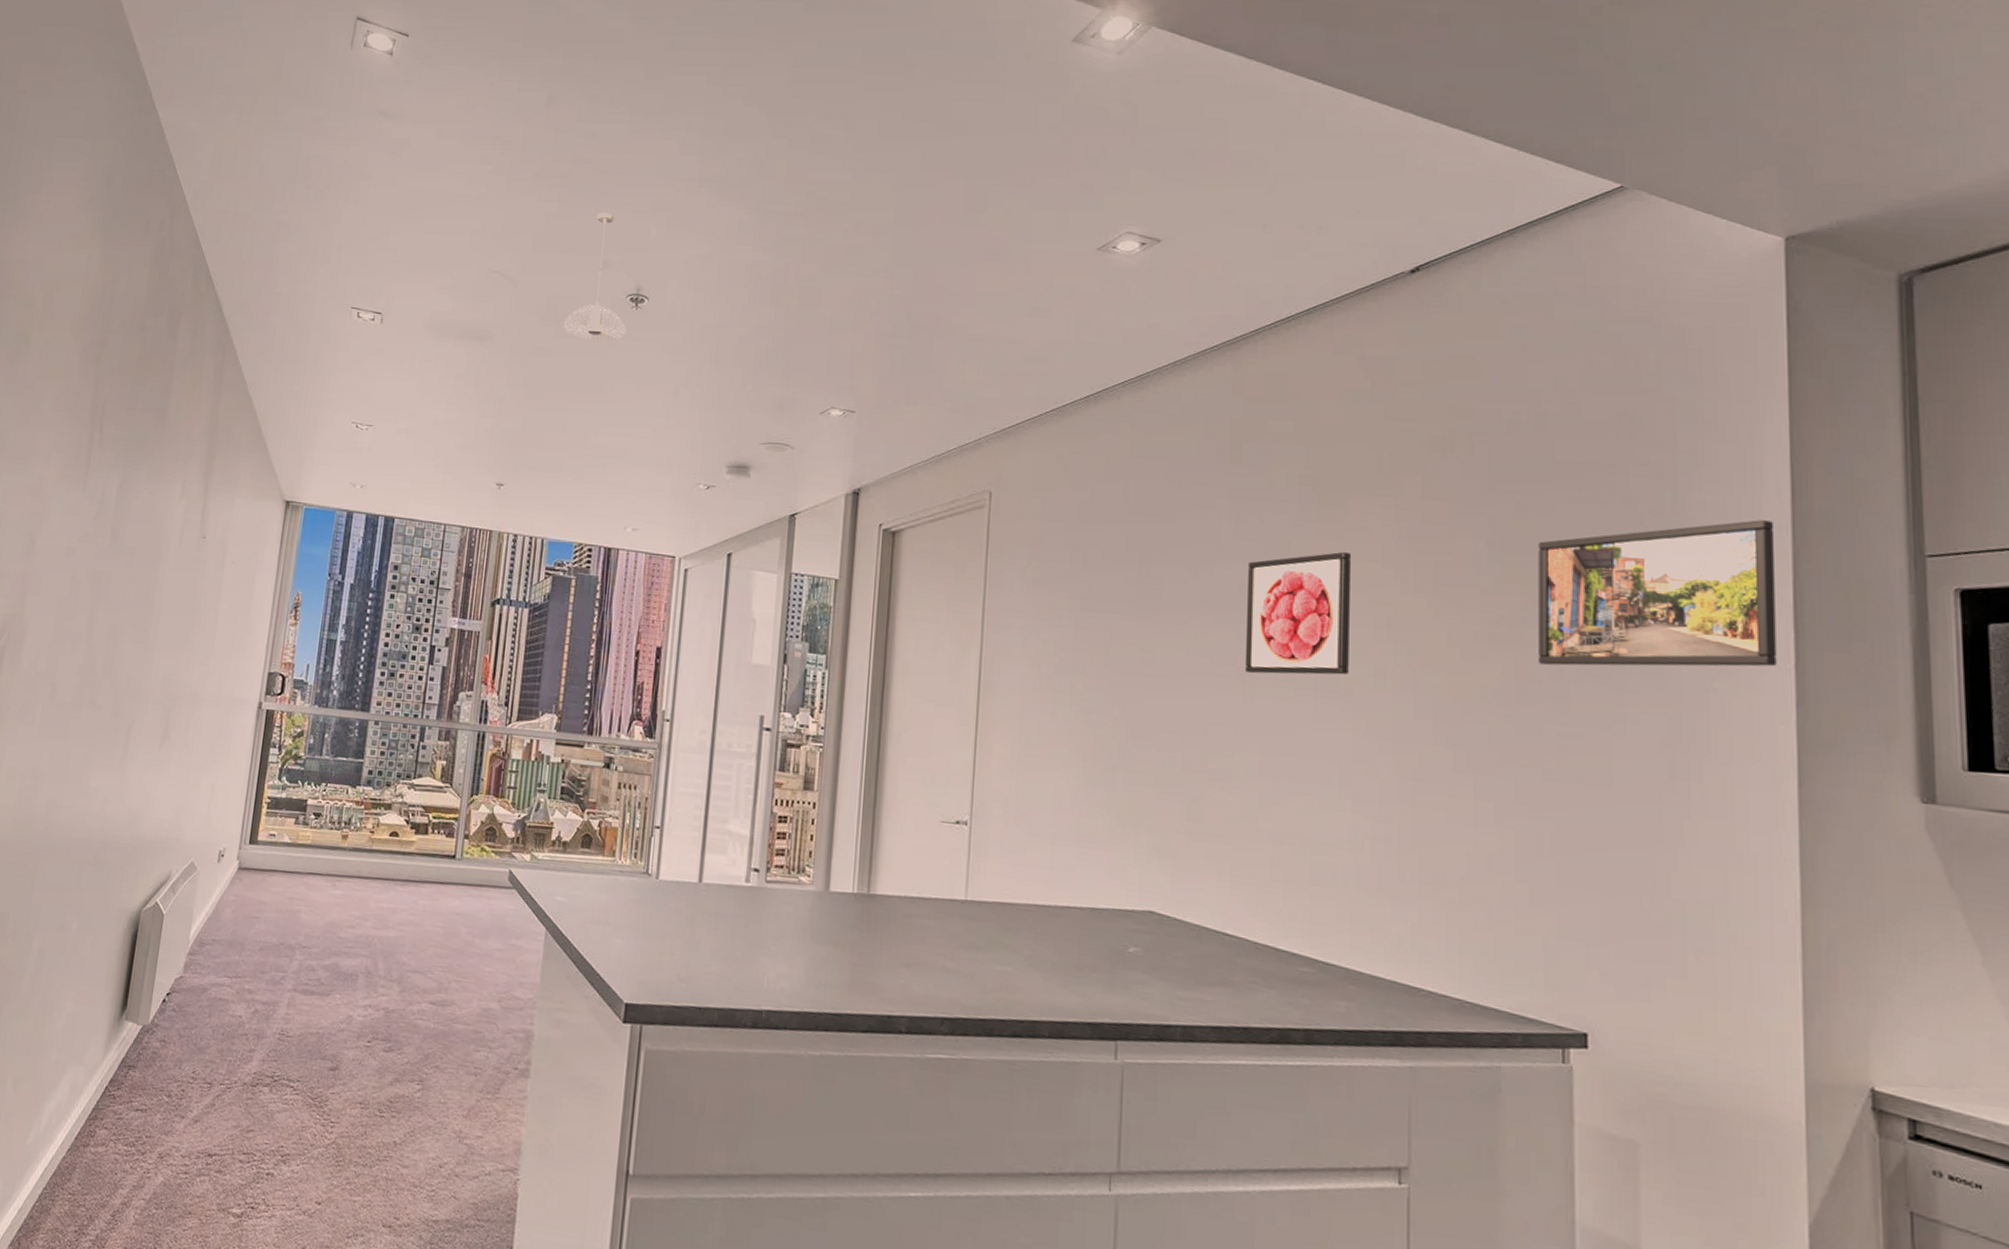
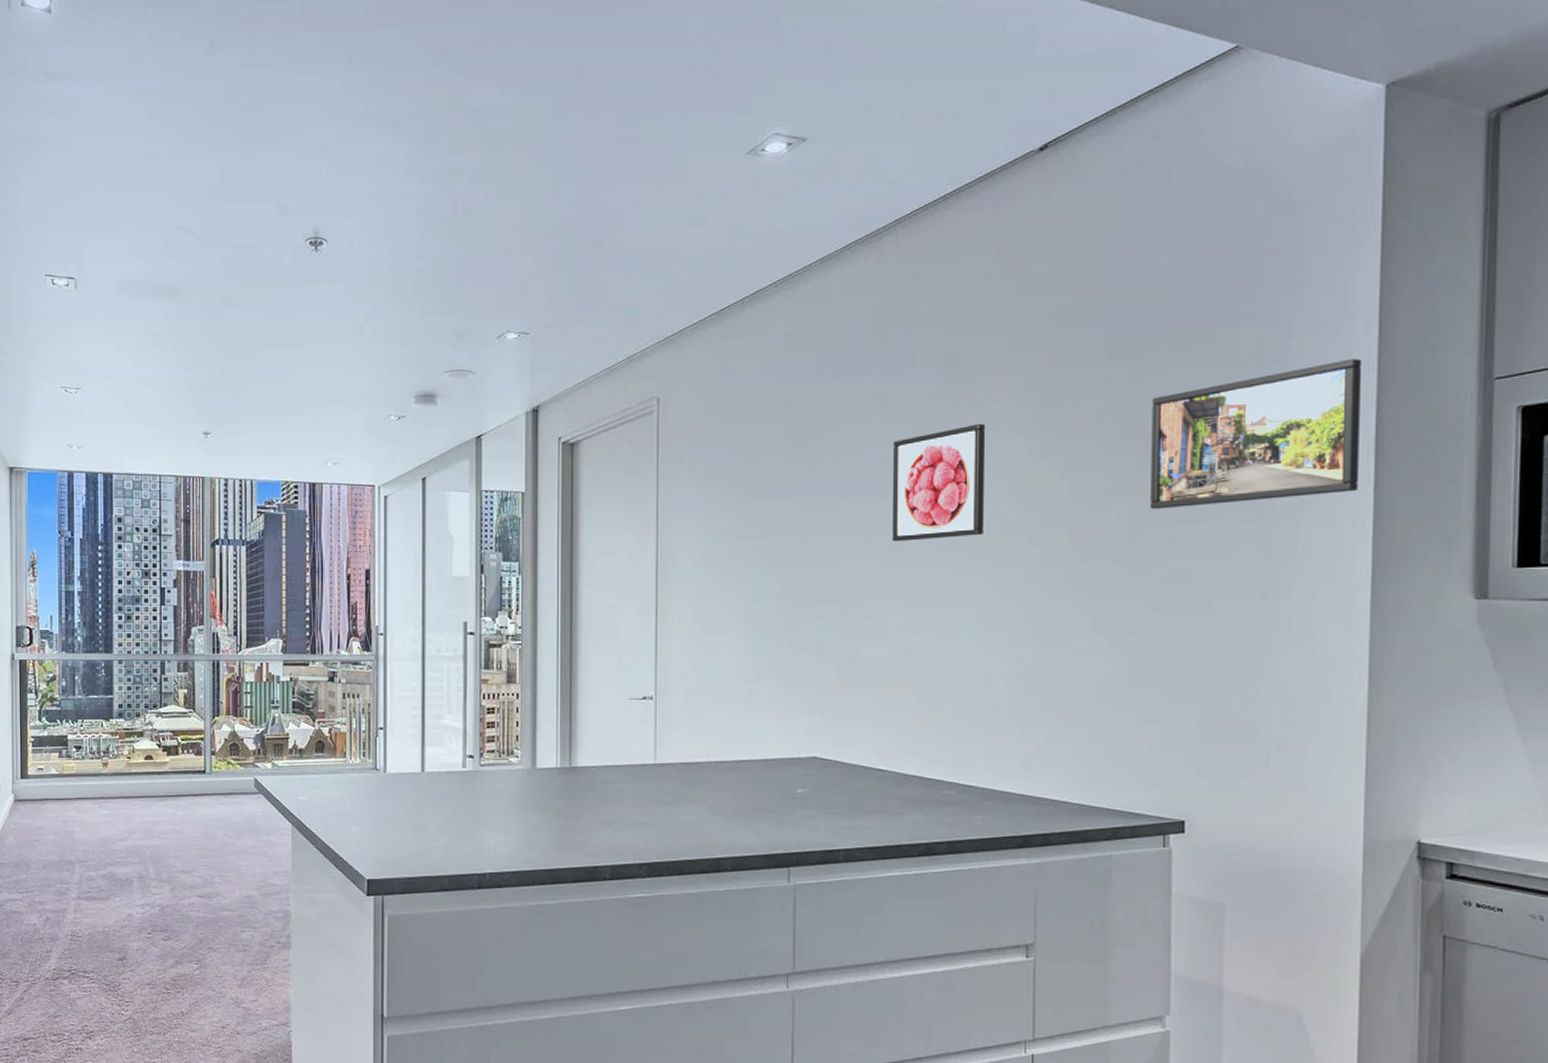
pendant light: present [563,212,626,341] -> none [249,157,309,286]

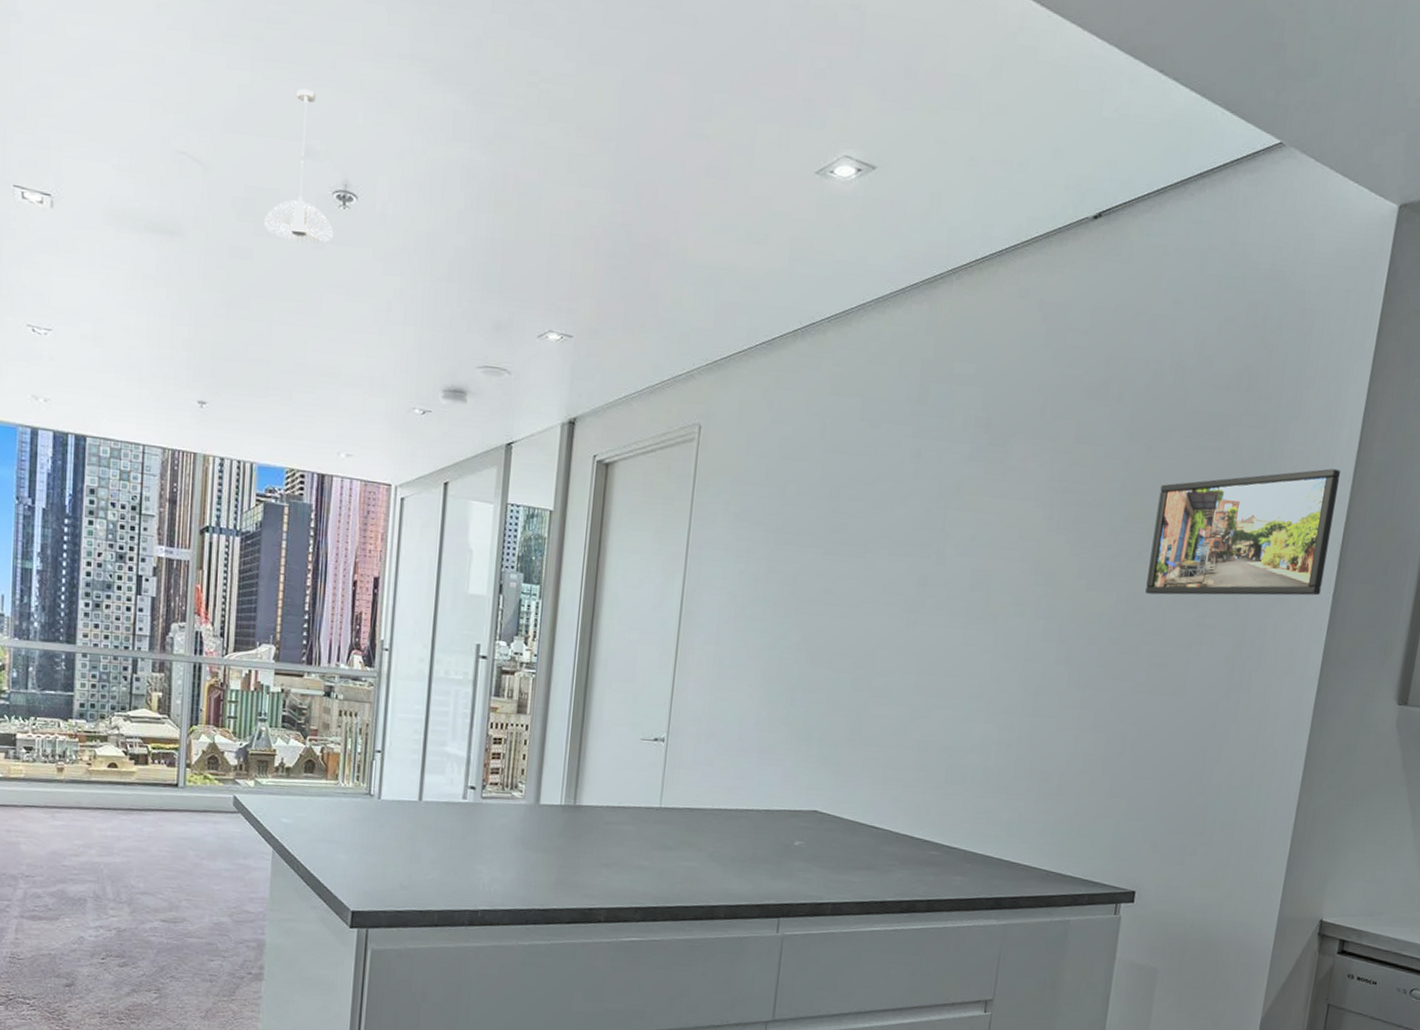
pendant light: none [249,157,309,286] -> present [263,88,334,244]
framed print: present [891,423,986,542] -> none [911,490,1011,604]

